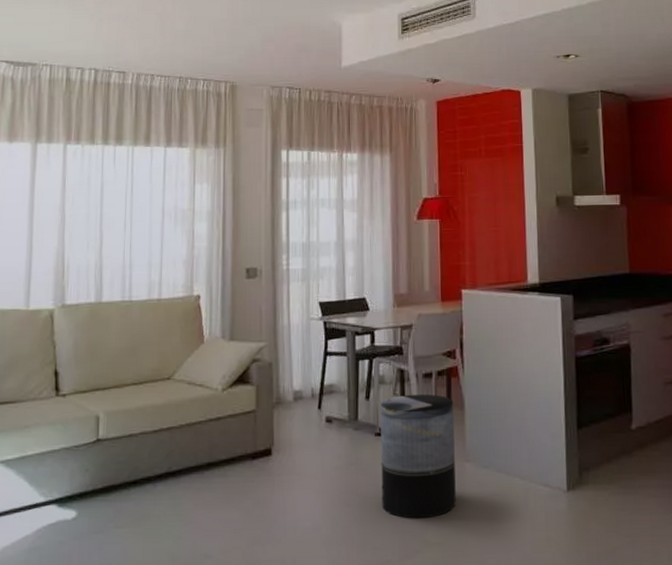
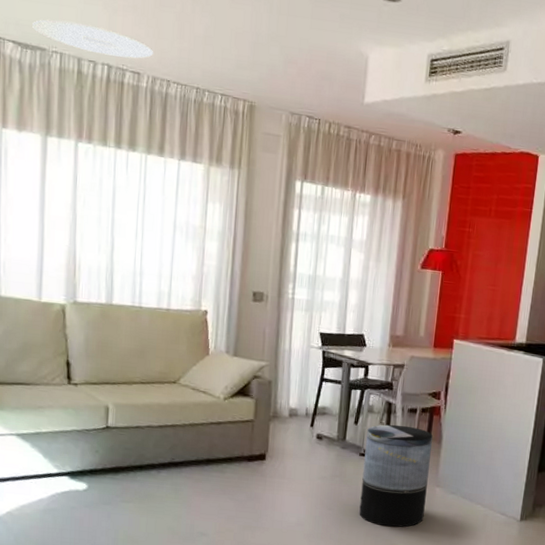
ceiling light: none [24,36,138,61] -> present [32,19,154,59]

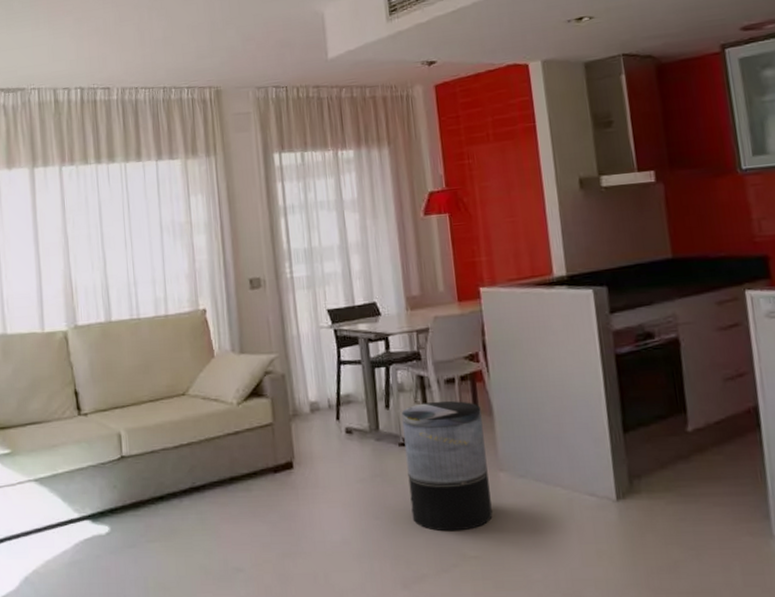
ceiling light: present [32,19,154,59] -> none [12,56,120,81]

